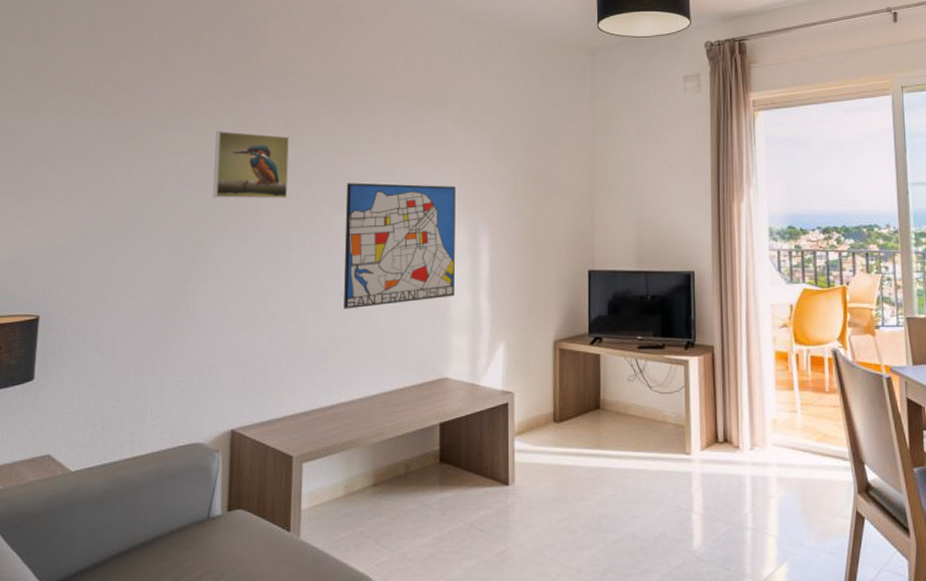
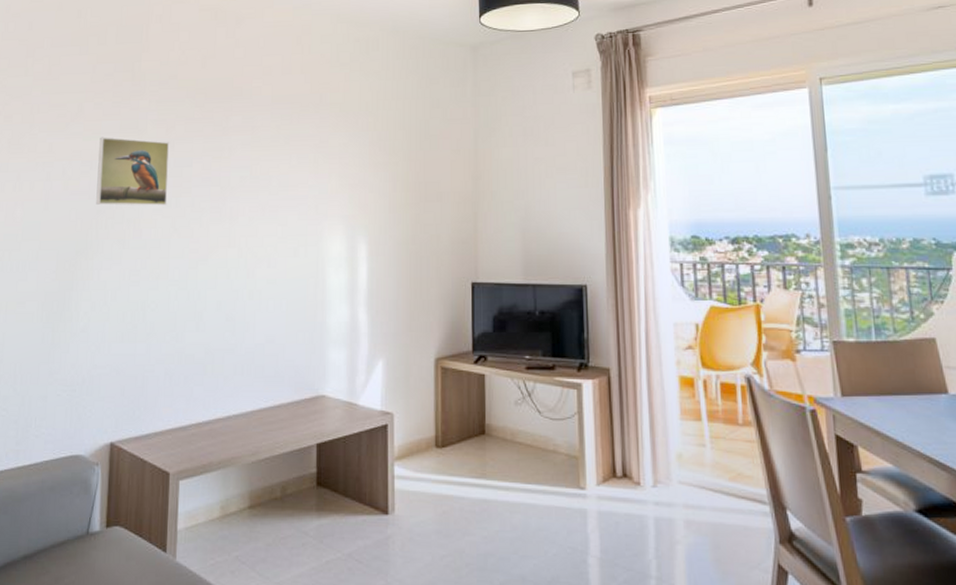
wall art: present [344,183,456,309] -> none [221,189,333,320]

